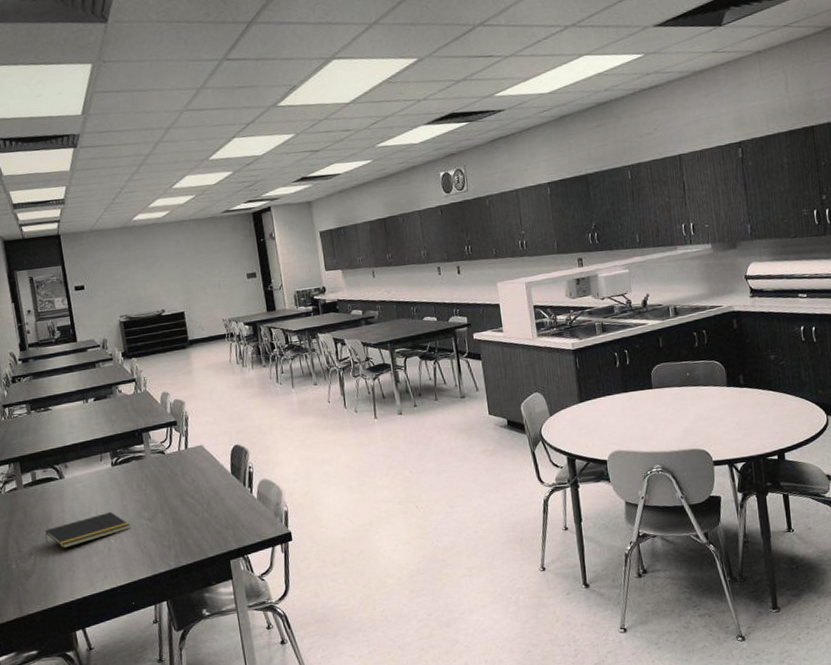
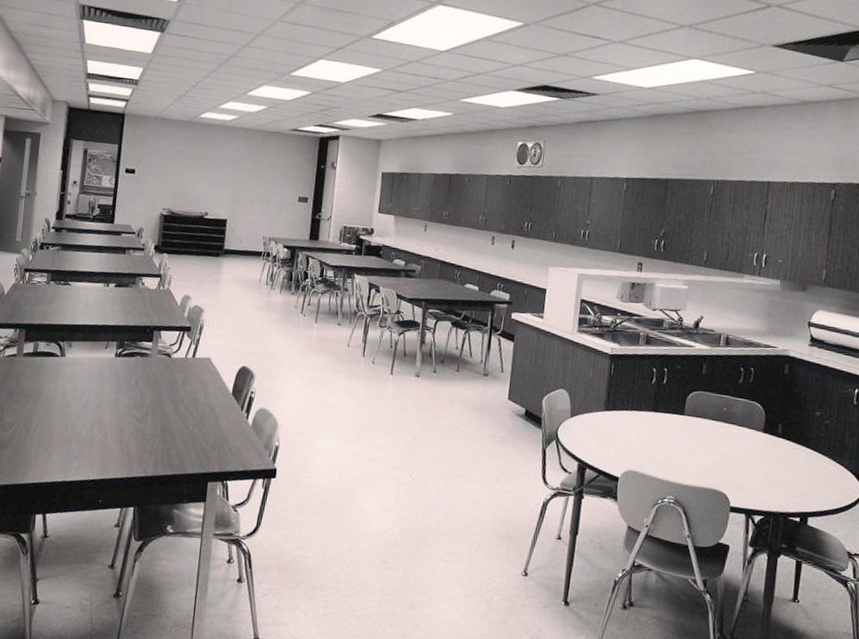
notepad: present [45,512,130,548] -> none [30,402,118,428]

